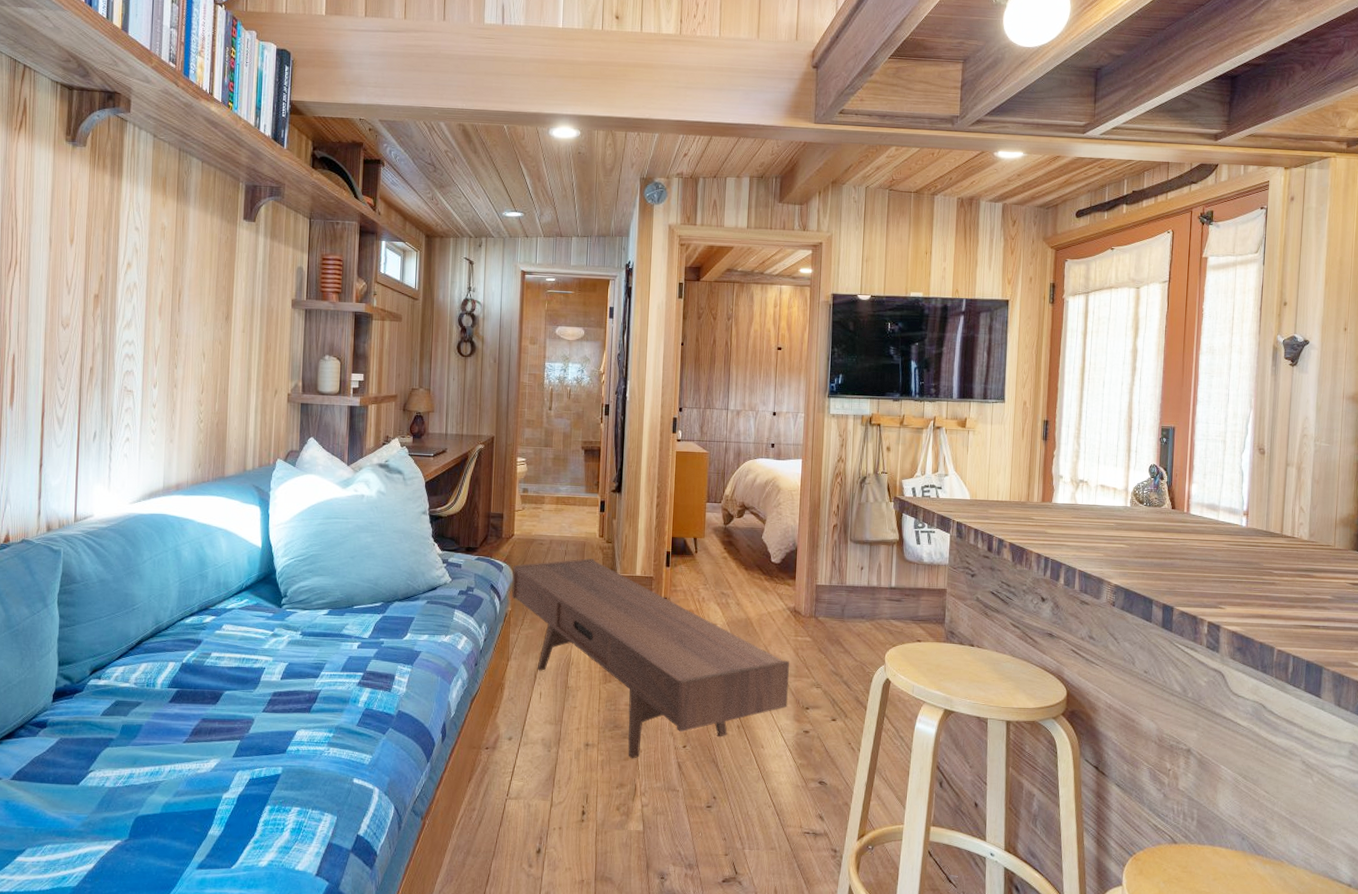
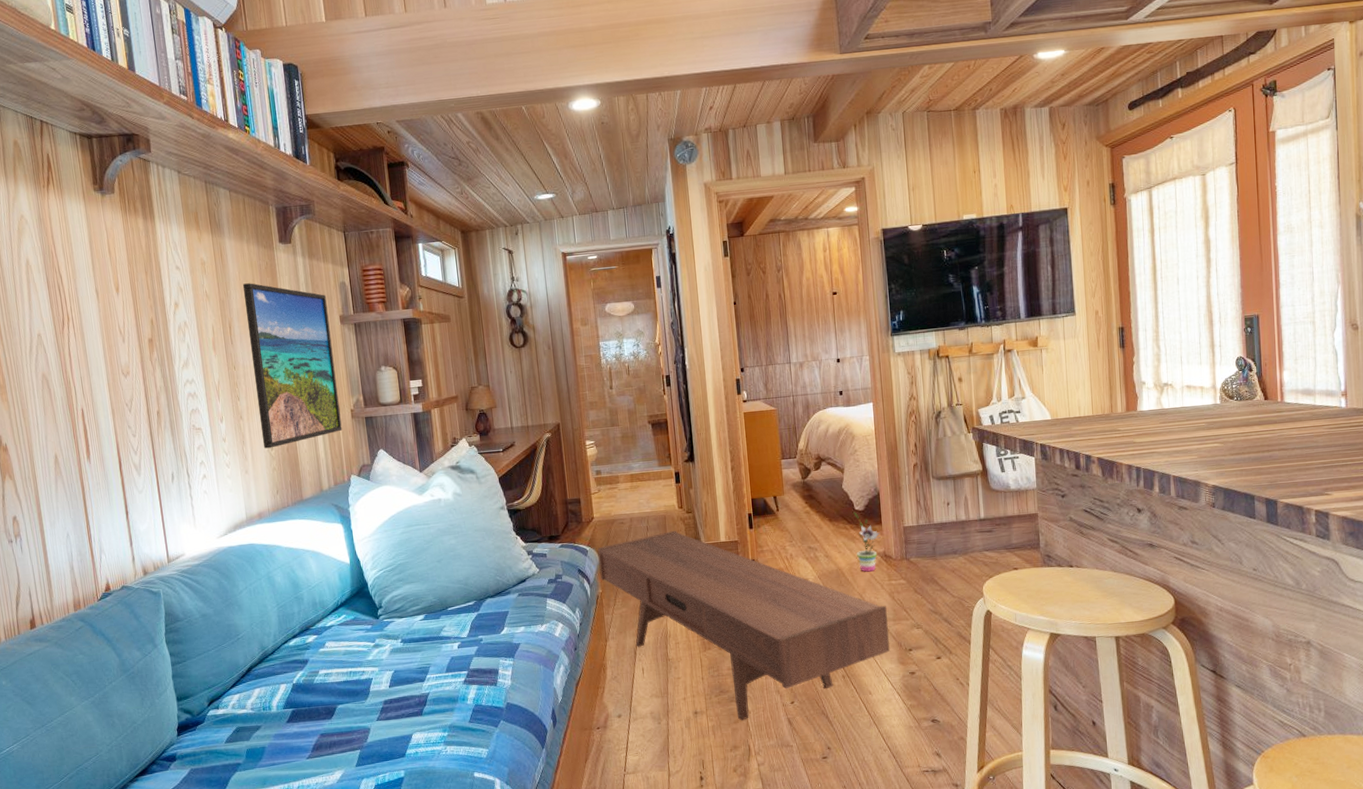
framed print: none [193,254,281,421] -> present [242,283,342,449]
potted plant: none [767,564,793,625] -> present [853,512,881,572]

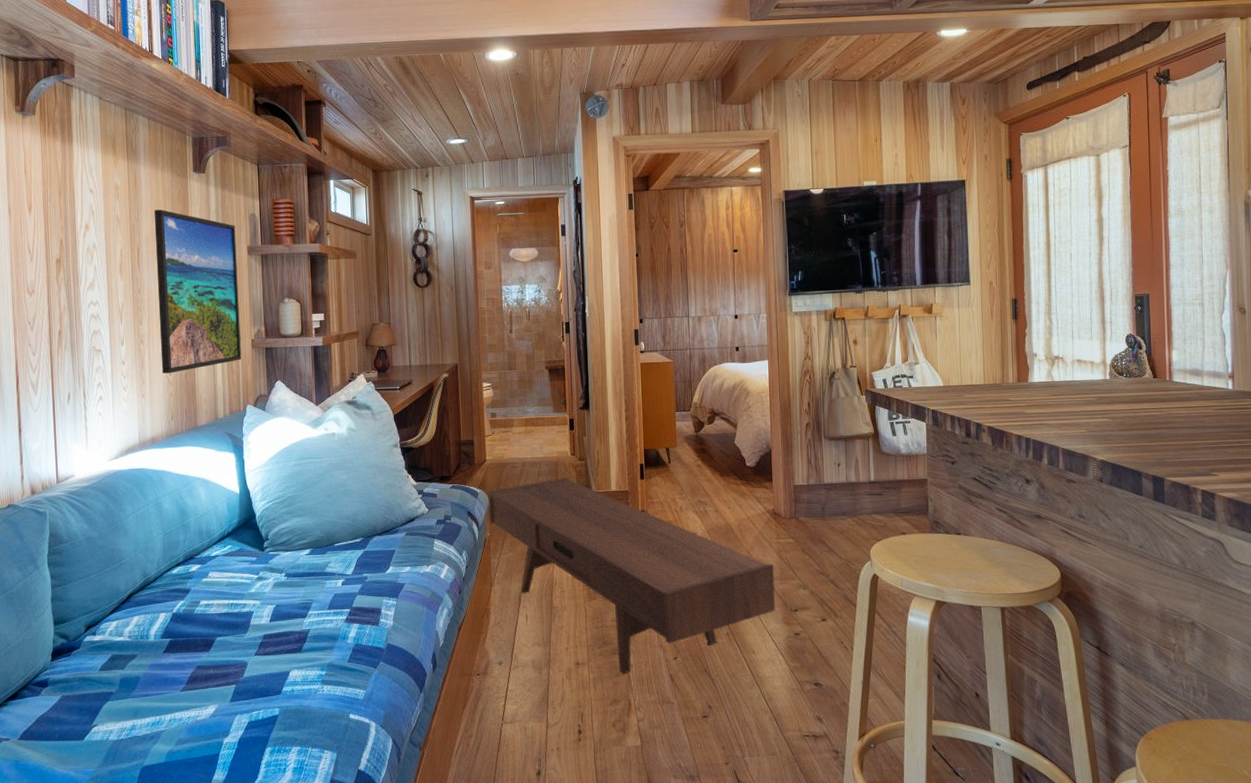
potted plant: present [853,512,881,572] -> none [744,468,771,529]

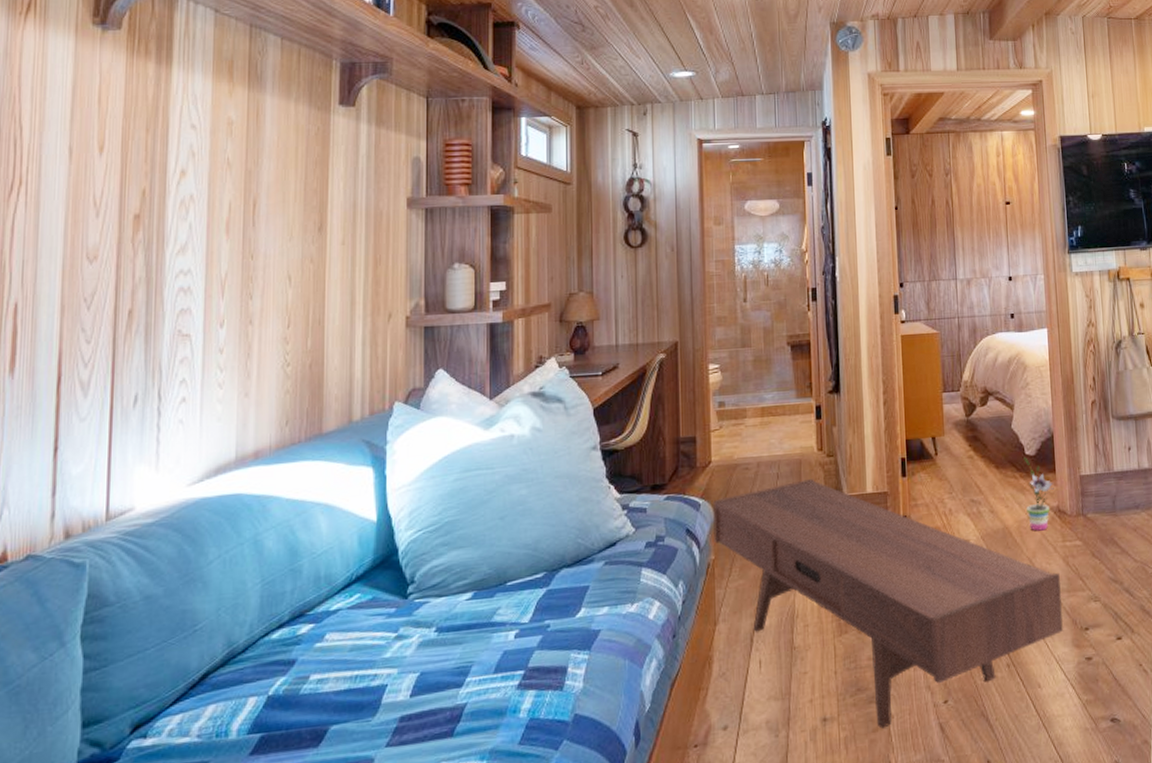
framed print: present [154,209,242,374] -> none [276,151,392,364]
potted plant: none [744,468,771,529] -> present [1023,457,1054,531]

